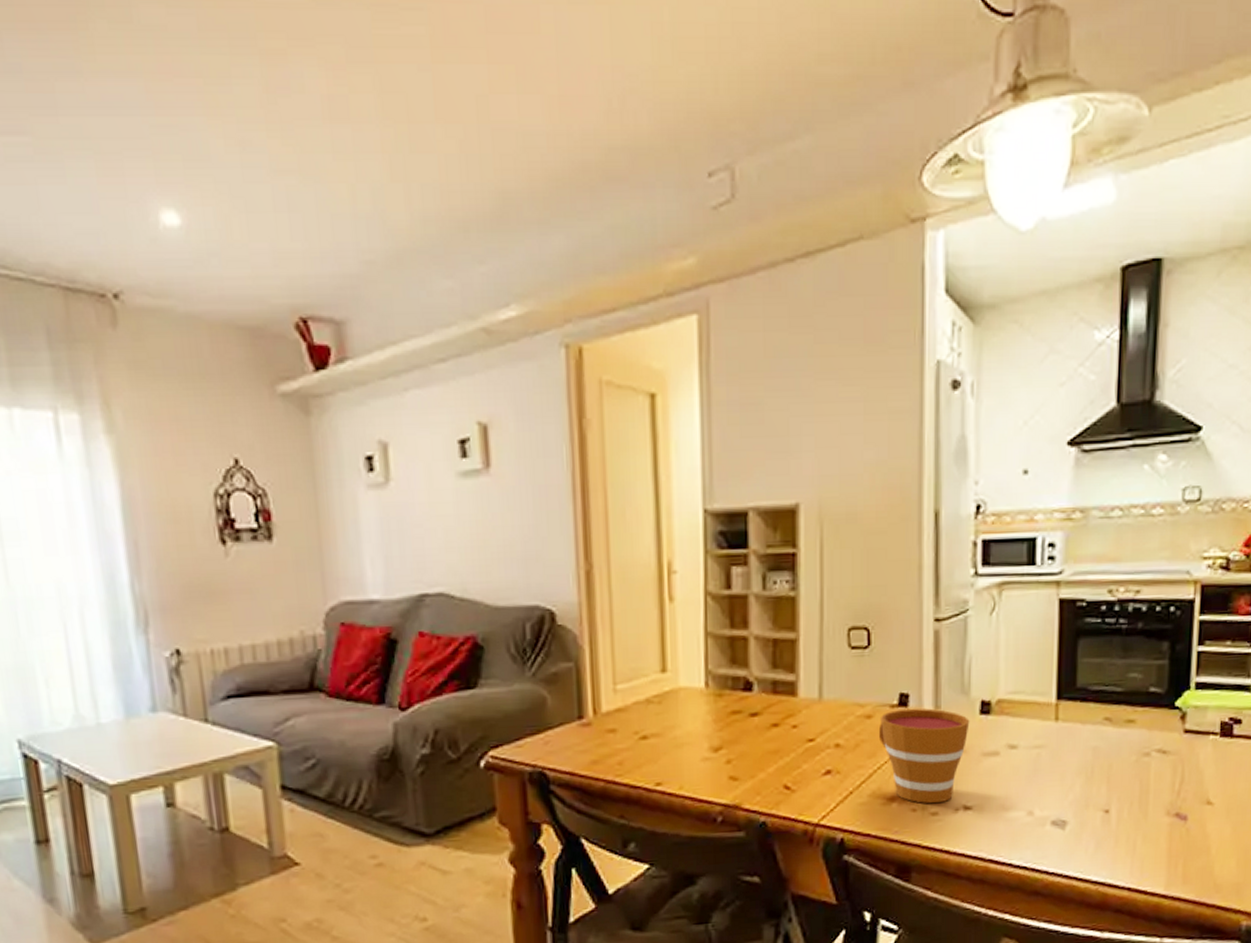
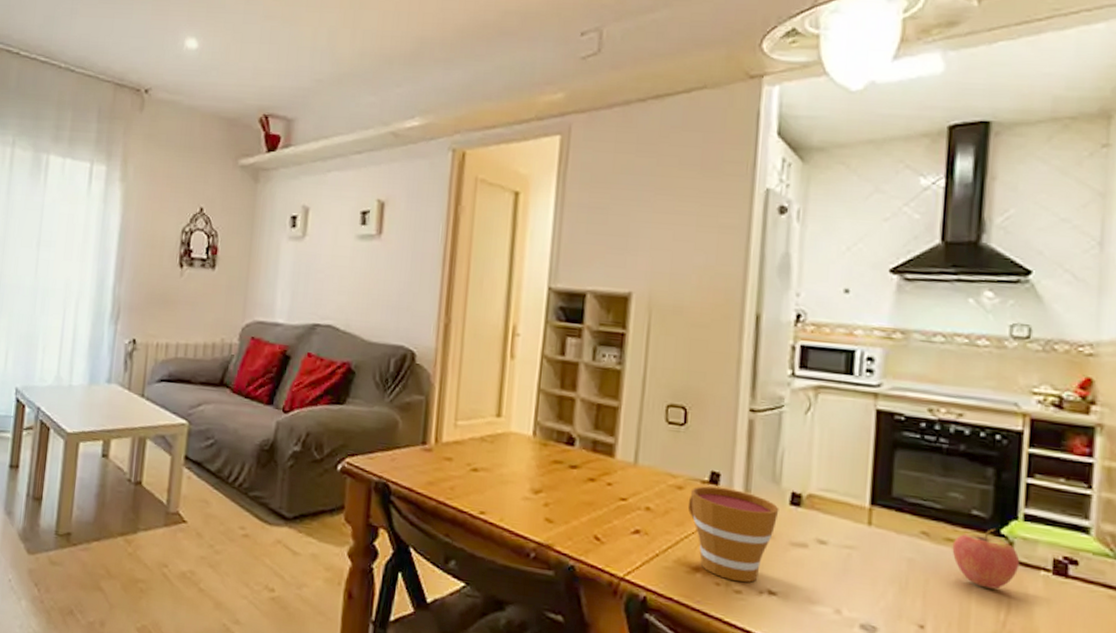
fruit: none [1132,701,1192,762] -> present [952,528,1020,589]

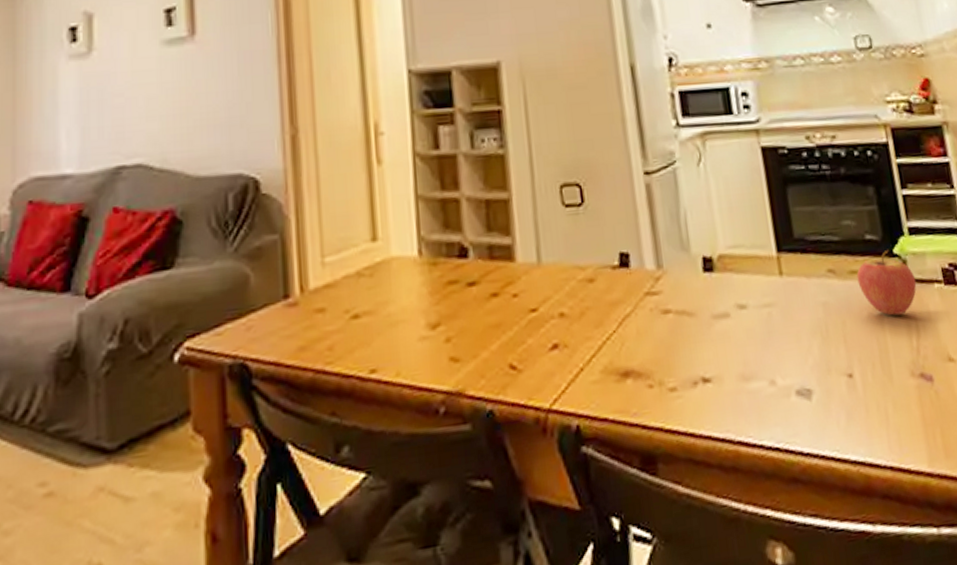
cup: present [687,486,779,583] -> none [602,268,695,378]

